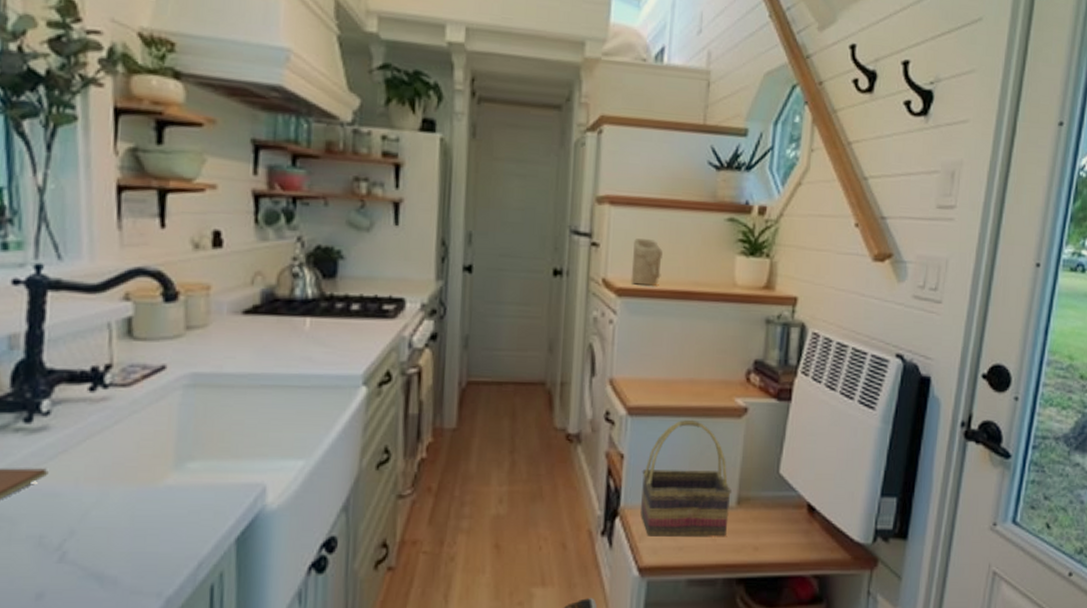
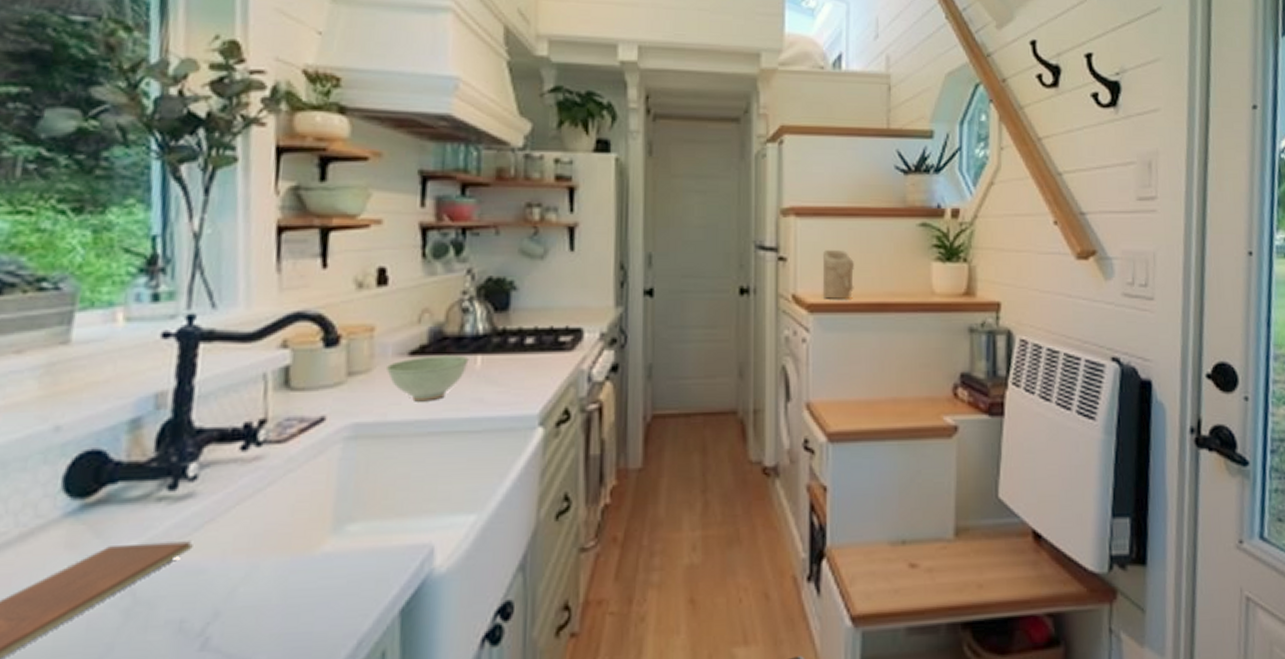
bowl: none [221,315,299,357] -> present [385,355,469,402]
basket: present [639,419,731,537] -> none [848,442,948,579]

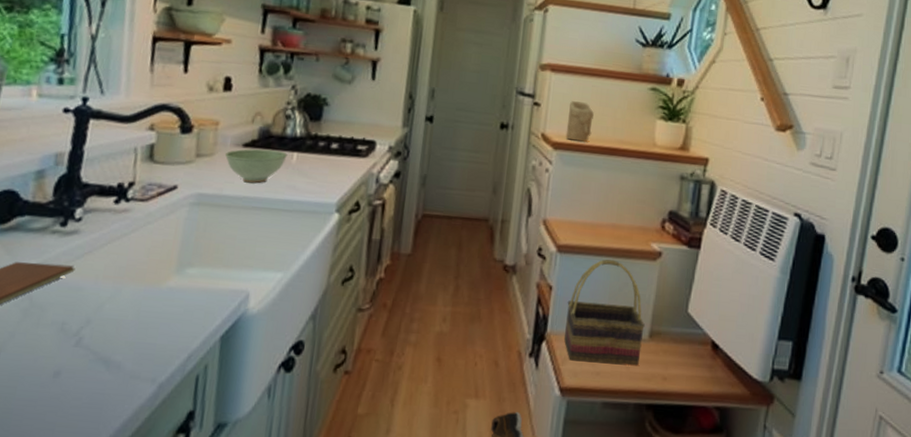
basket: none [848,442,948,579] -> present [563,259,645,366]

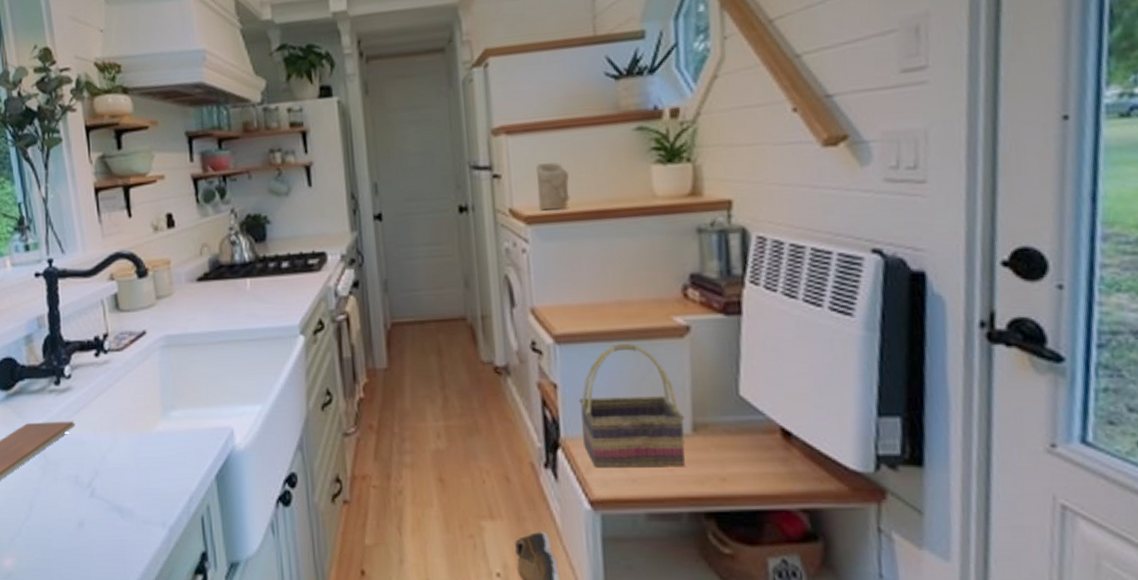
bowl: present [224,149,288,184] -> none [182,279,241,318]

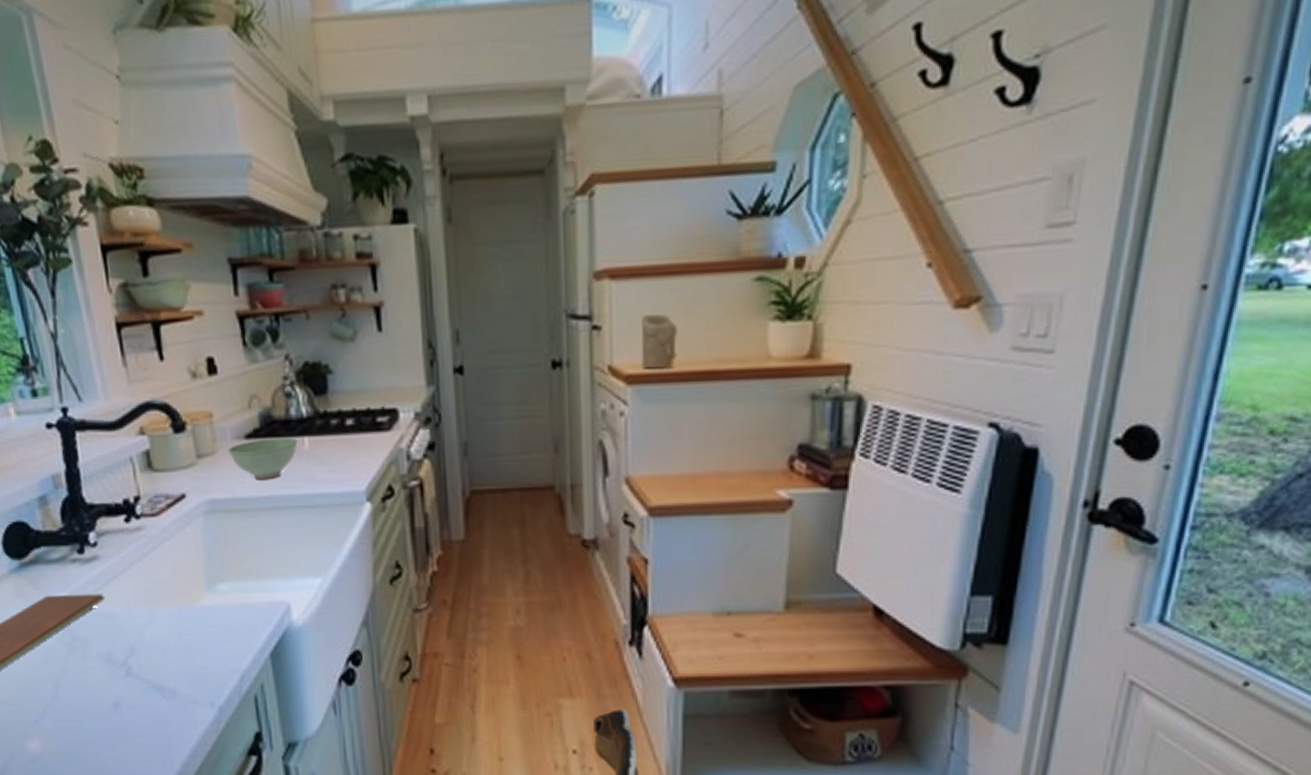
bowl: none [182,279,241,318] -> present [227,437,298,480]
basket: present [579,343,685,468] -> none [670,517,777,646]

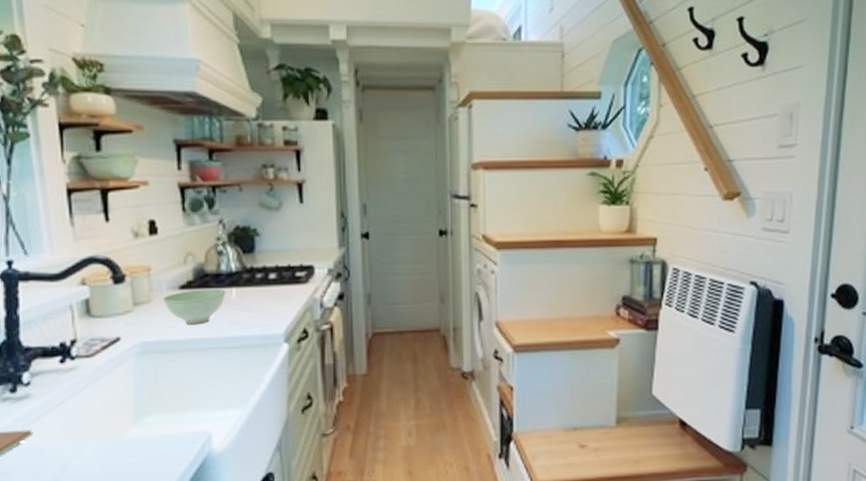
candle: present [641,314,677,369] -> none [507,197,534,238]

